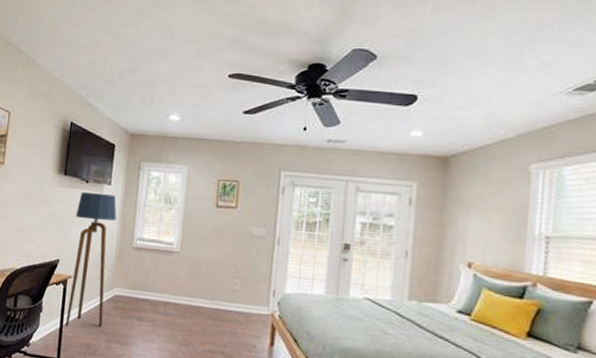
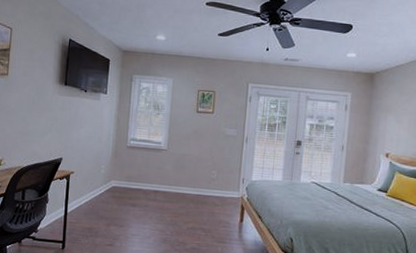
floor lamp: present [65,192,117,327] -> none [69,100,112,215]

